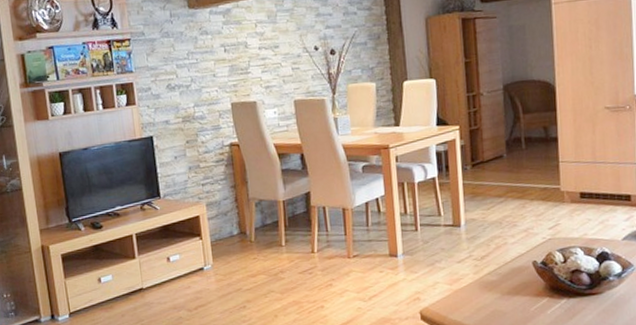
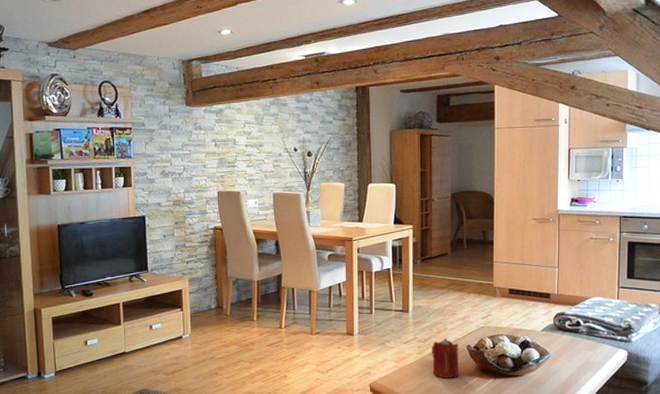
candle: none [490,254,525,301] -> present [432,338,460,378]

